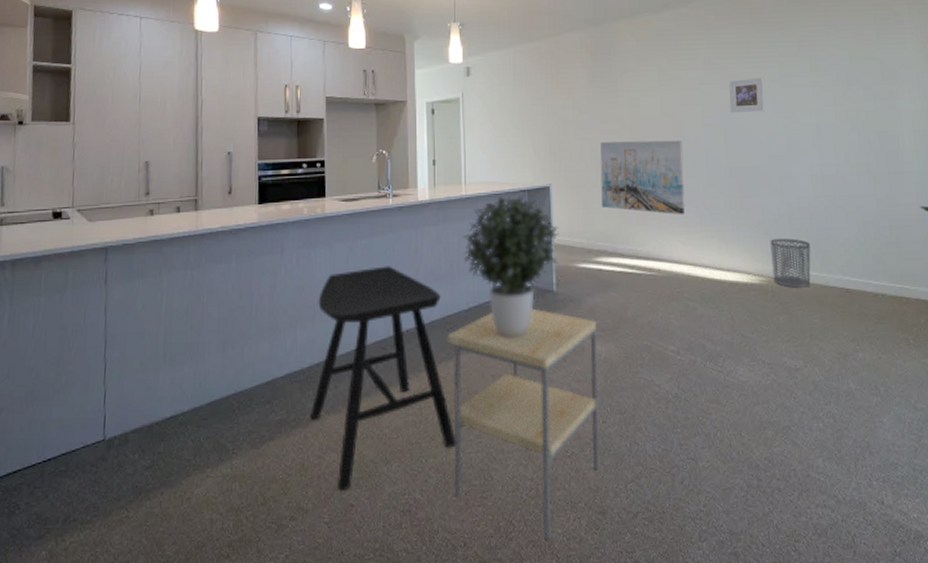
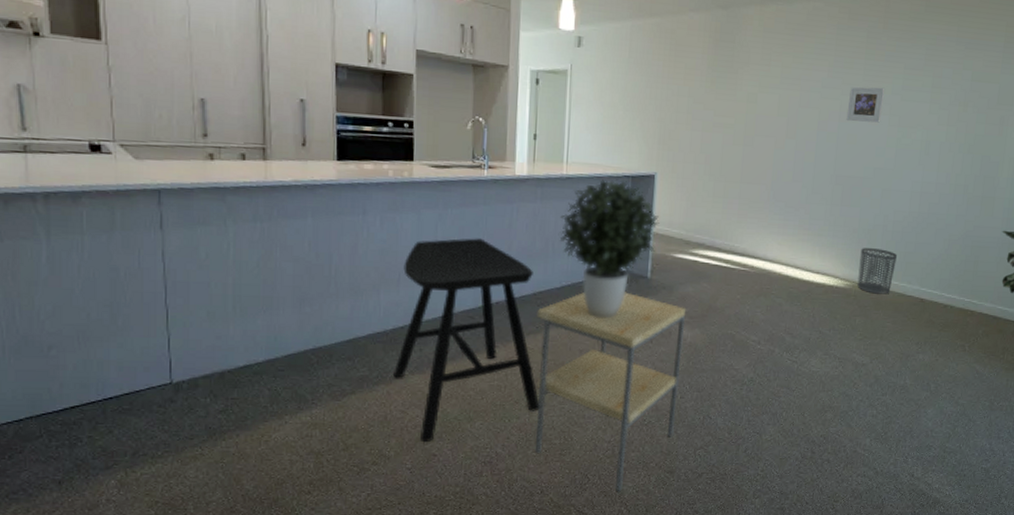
wall art: present [600,140,685,215] -> none [705,136,794,217]

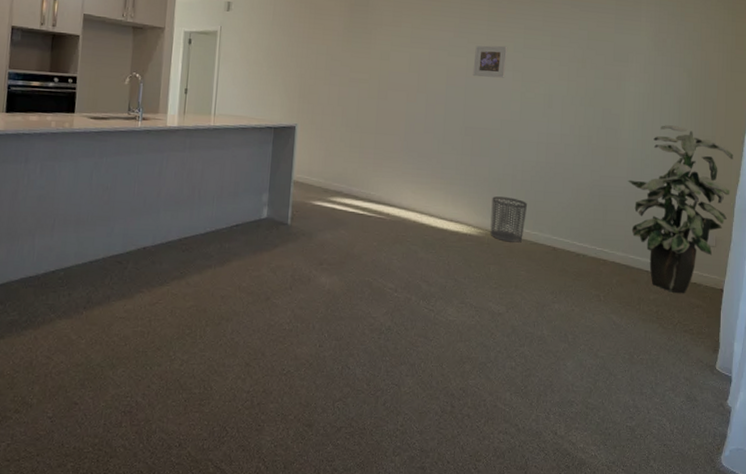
stool: present [394,238,540,443] -> none [42,185,181,390]
side table: present [534,291,687,492] -> none [174,237,325,447]
potted plant: present [558,179,660,319] -> none [204,130,300,265]

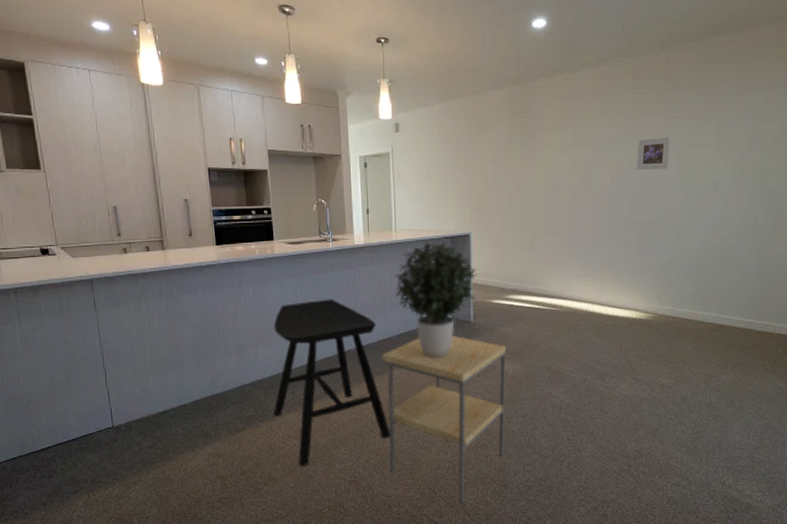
stool: none [42,185,181,390] -> present [273,299,391,467]
side table: none [174,237,325,447] -> present [381,335,507,504]
potted plant: none [204,130,300,265] -> present [393,241,477,359]
waste bin: present [490,196,527,243] -> none [658,282,694,323]

